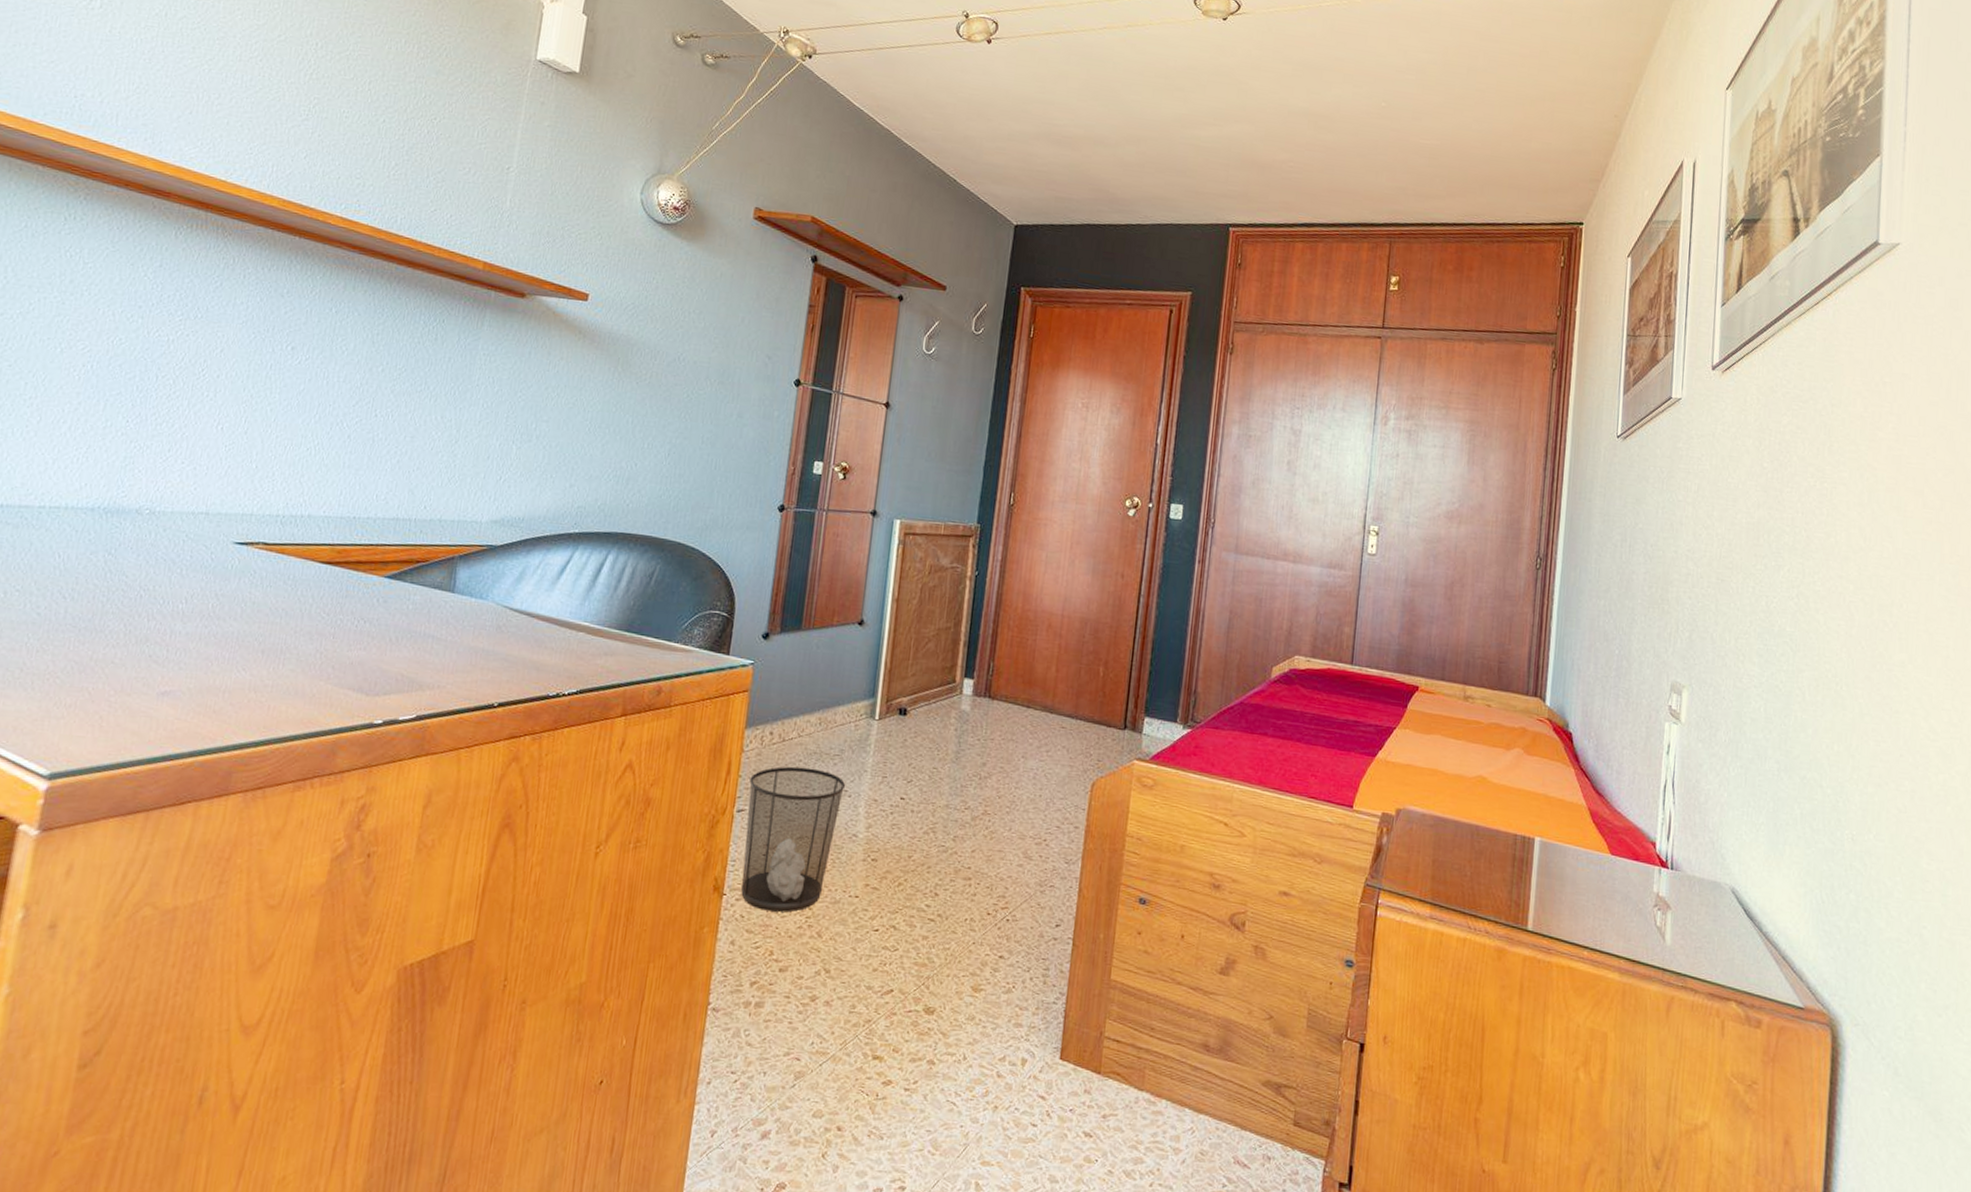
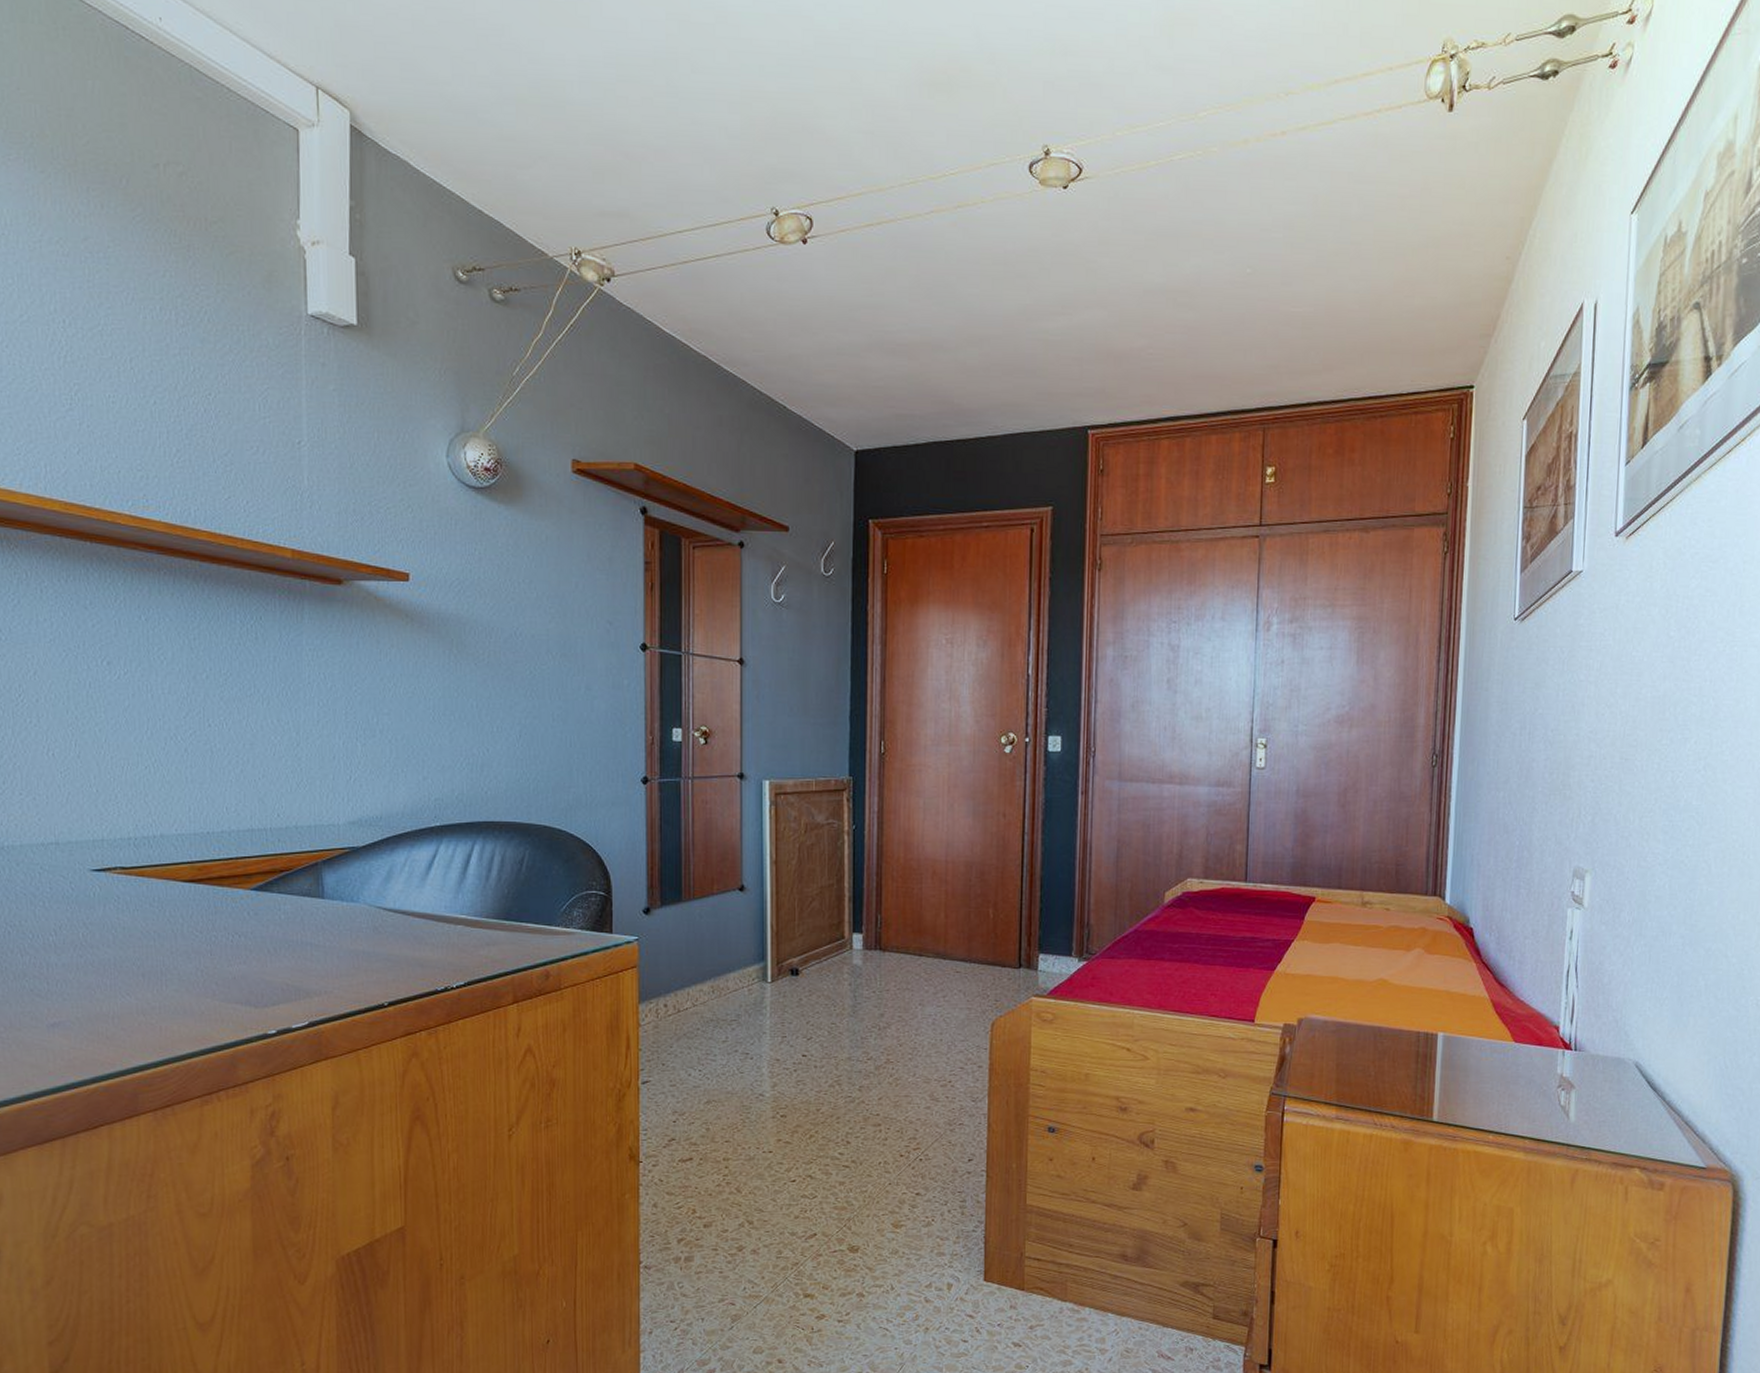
waste bin: present [741,766,846,913] -> none [650,1035,747,1173]

